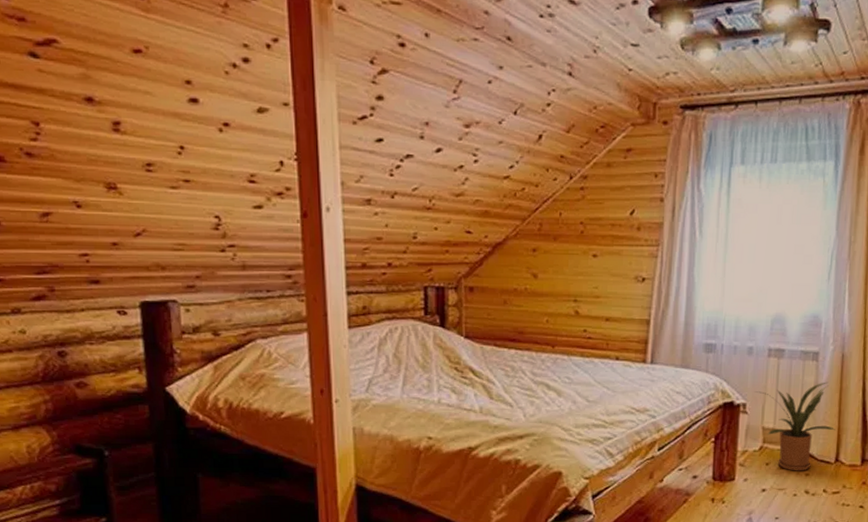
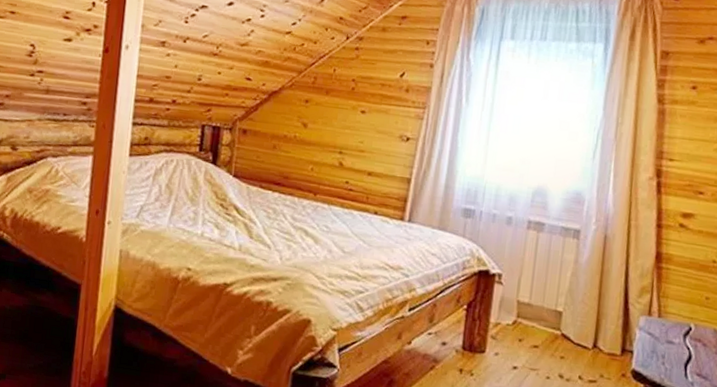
house plant: present [754,382,836,471] -> none [511,261,595,353]

